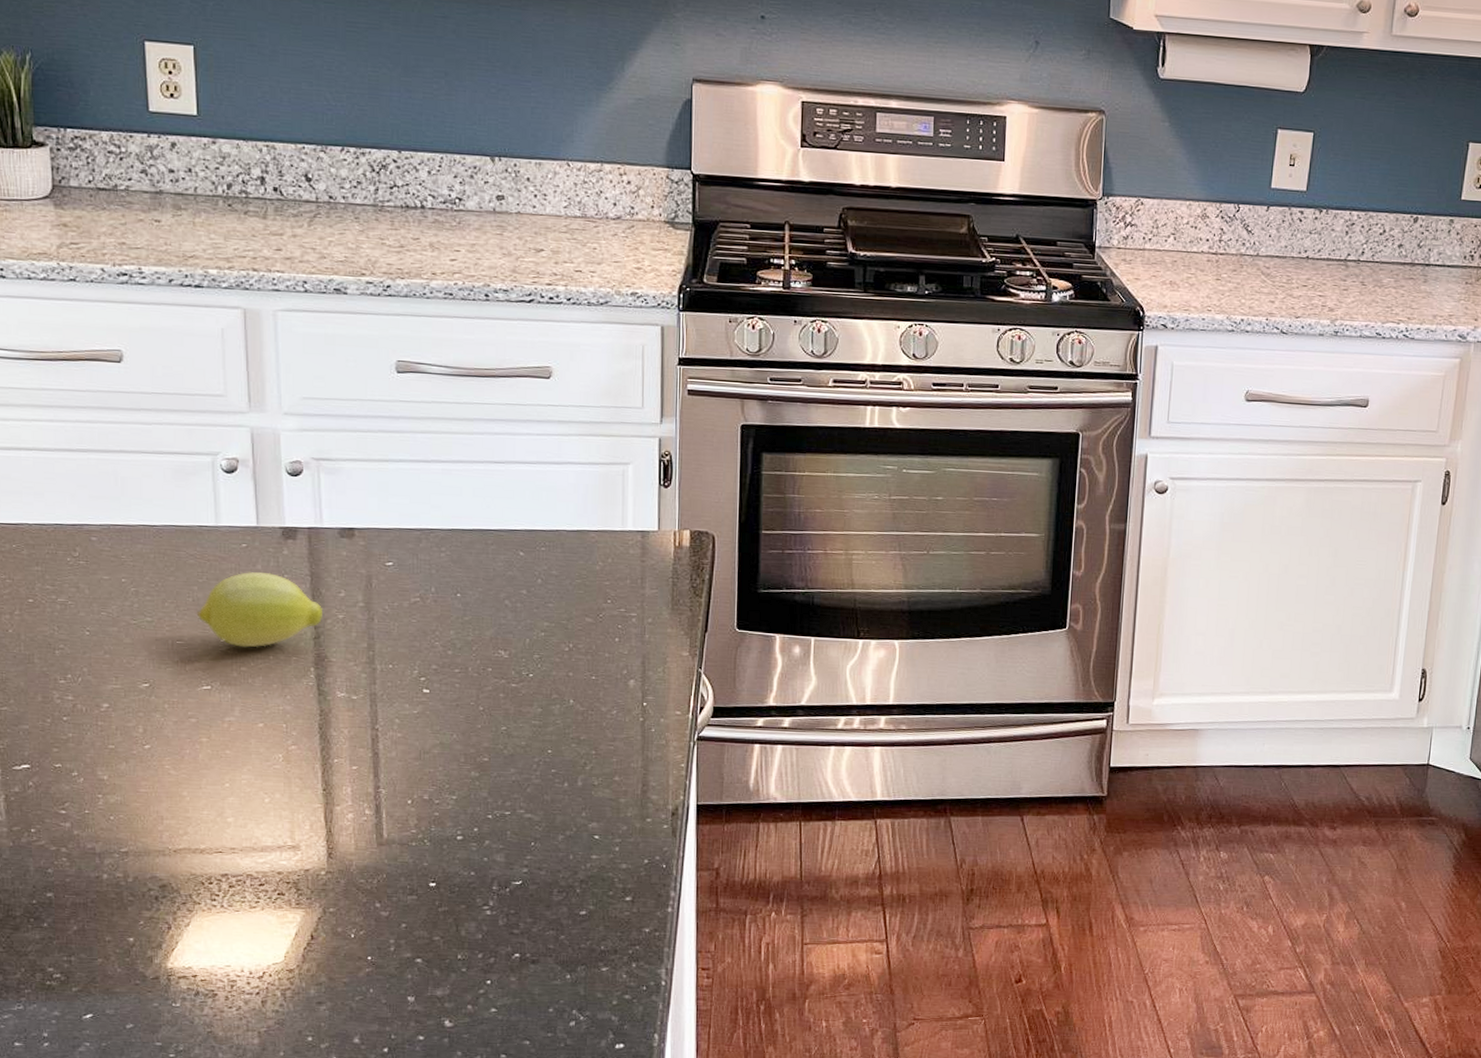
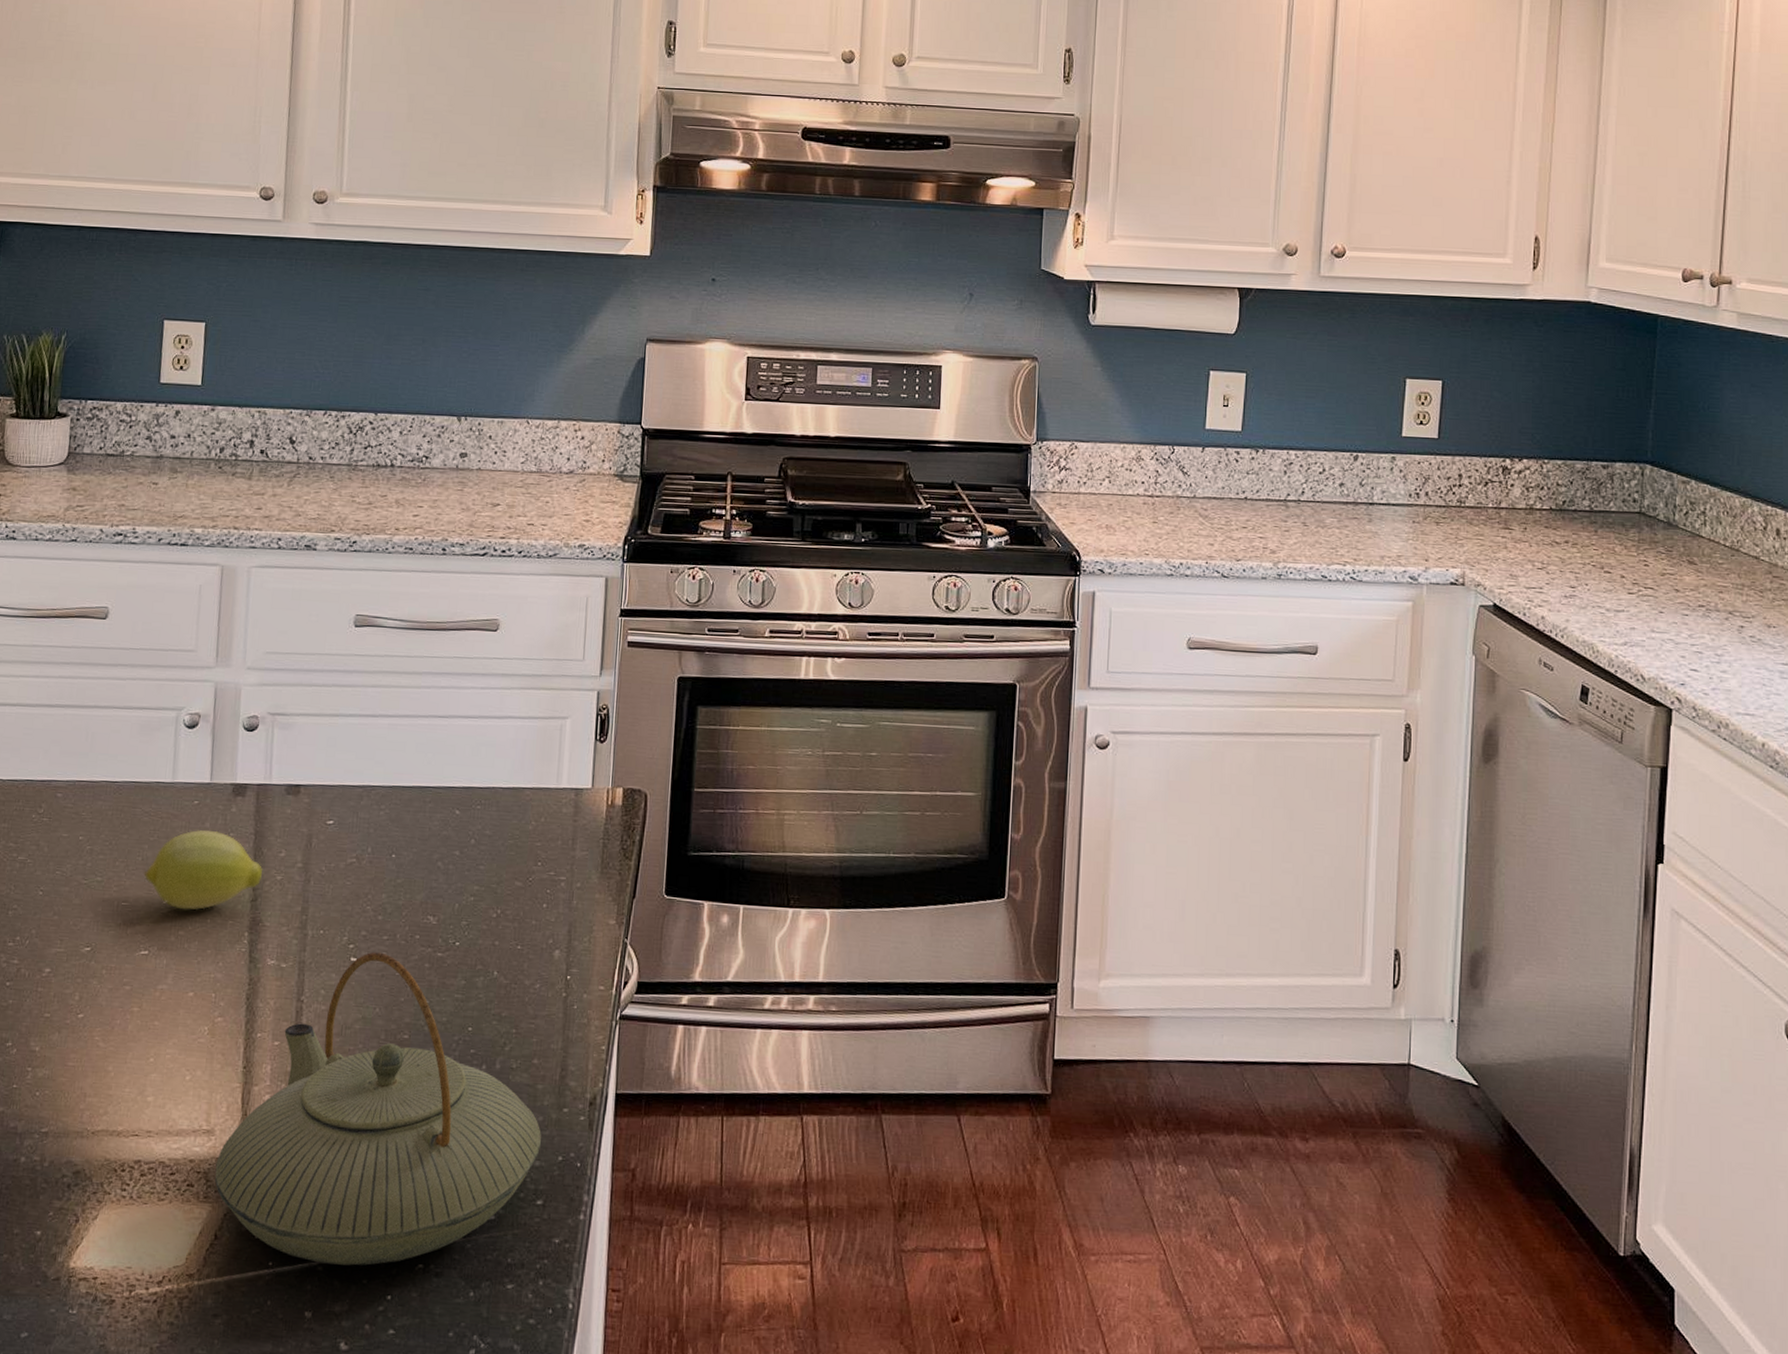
teapot: none [305,683,627,957] -> present [214,952,542,1266]

